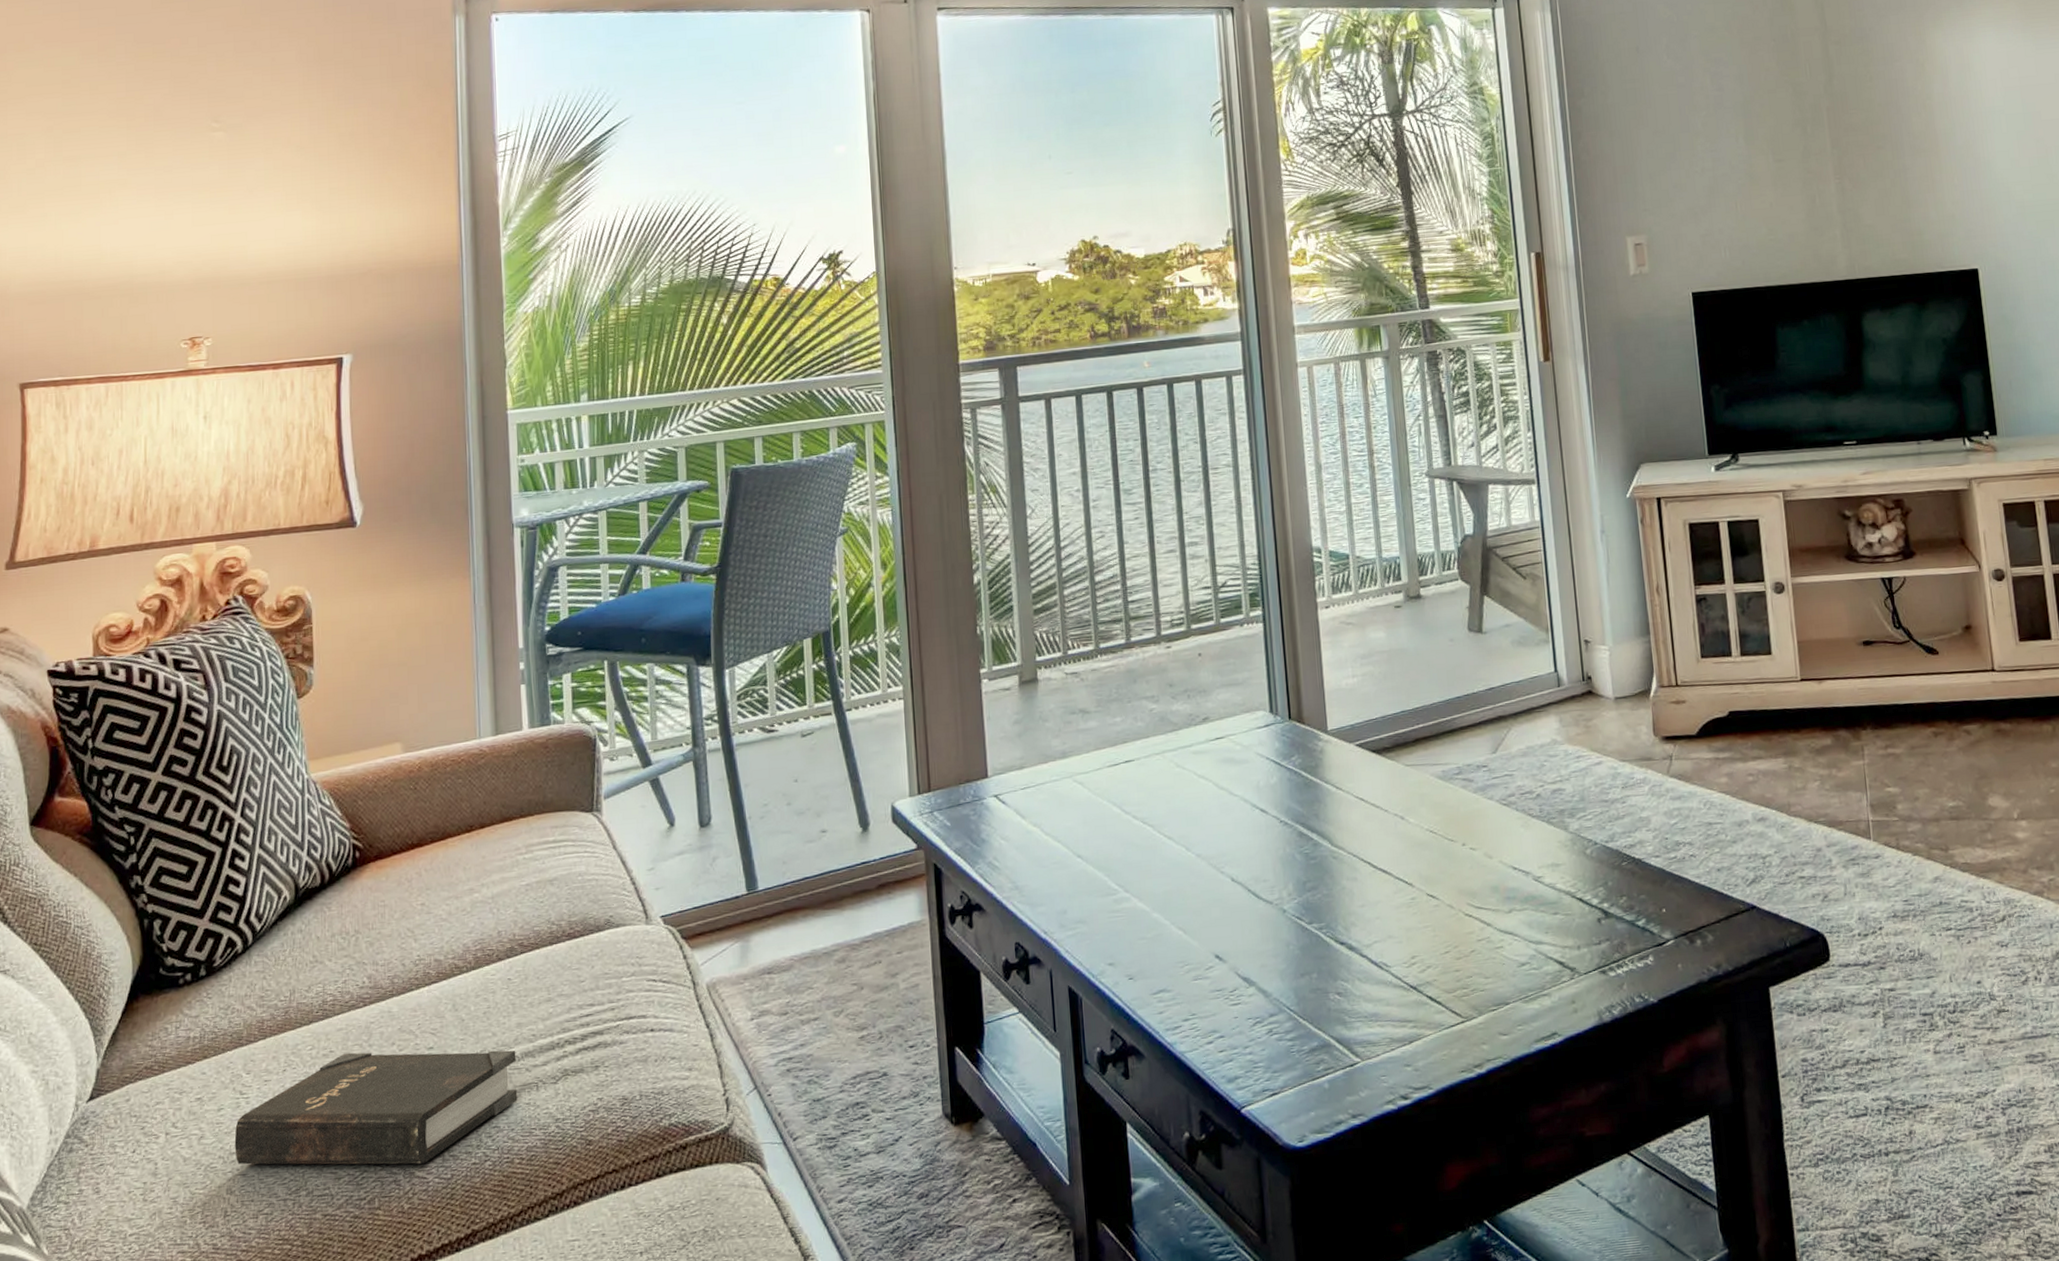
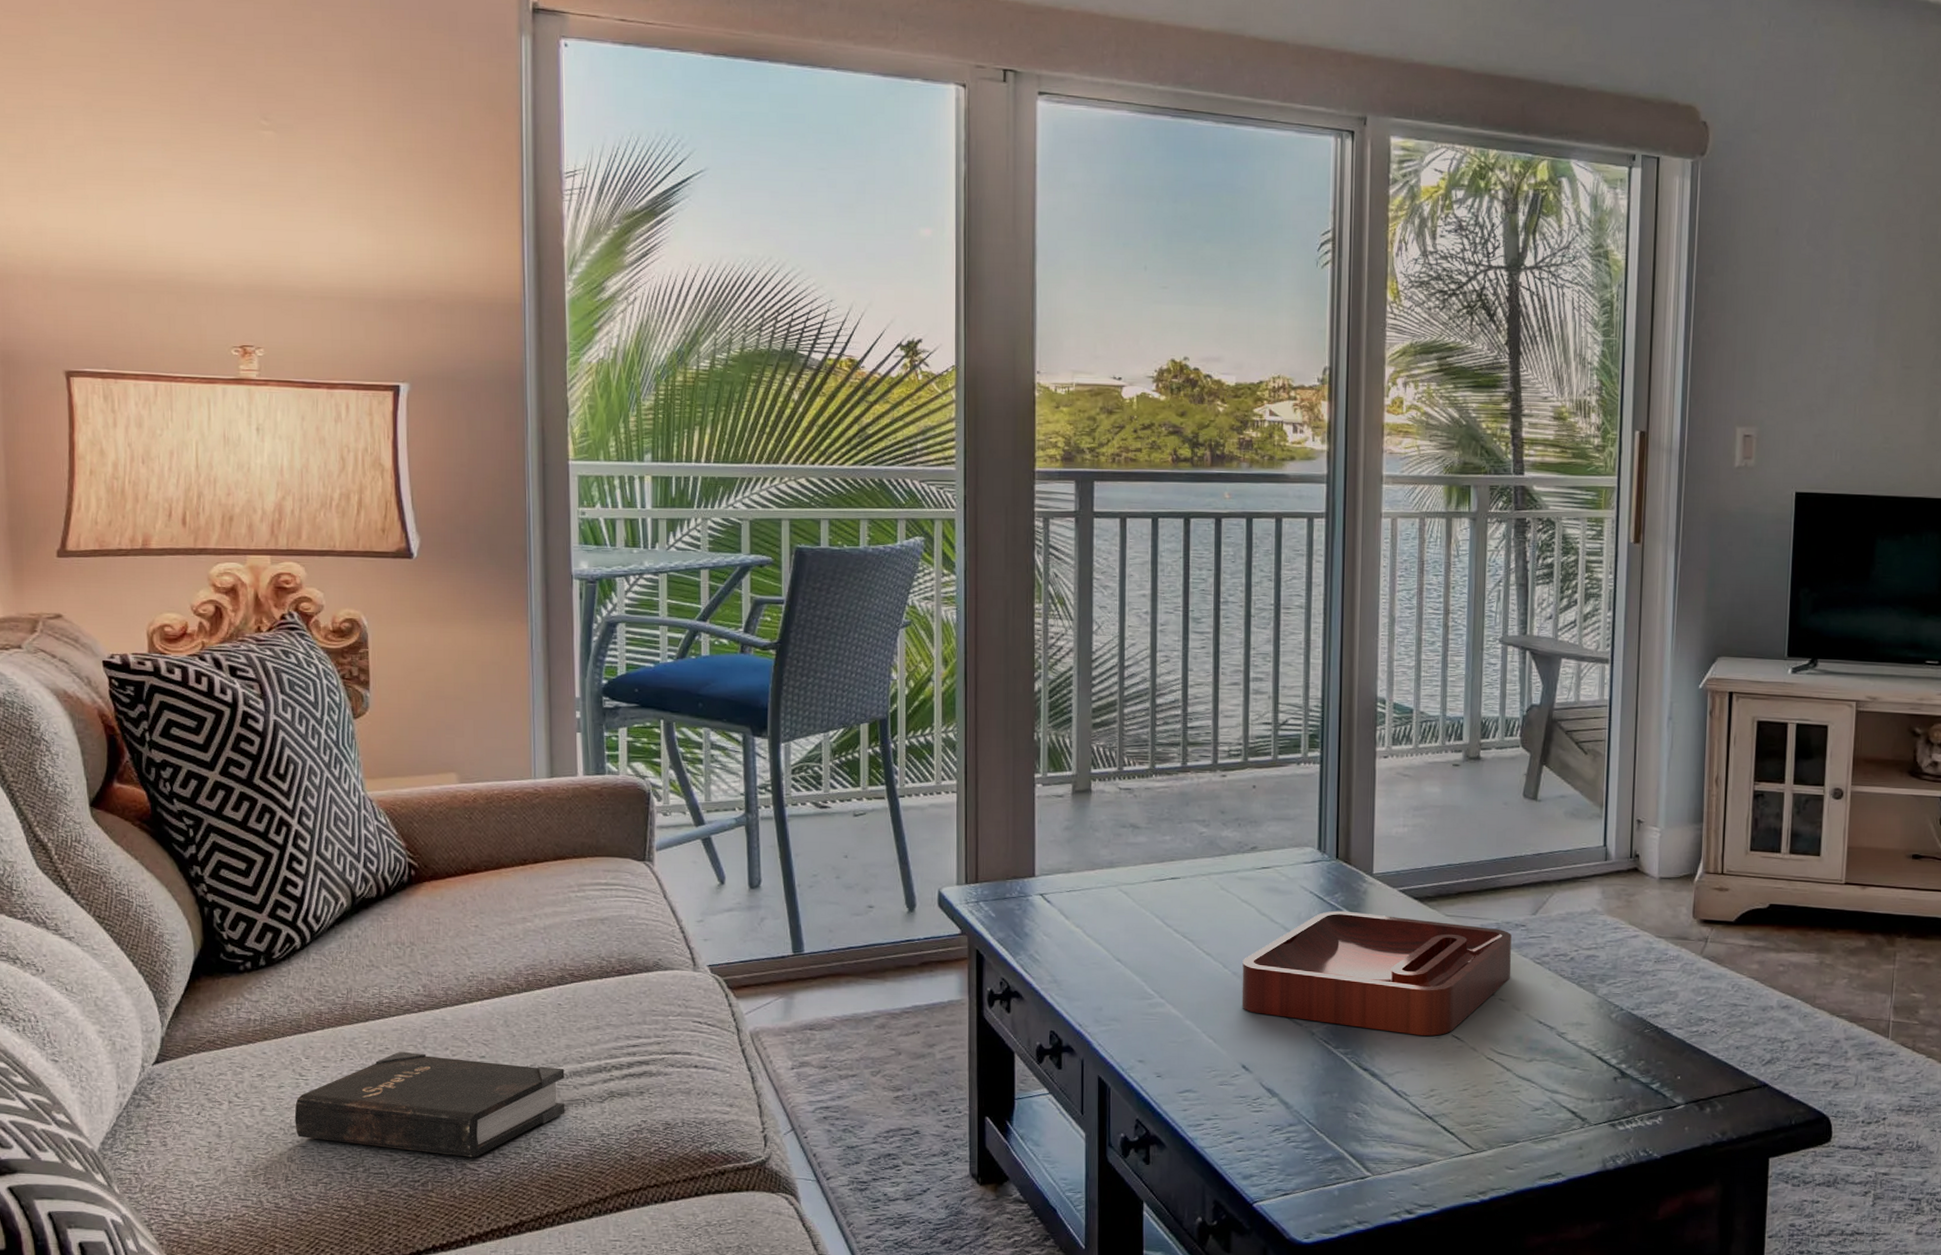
decorative tray: none [1205,772,1479,899] -> present [1241,910,1512,1036]

